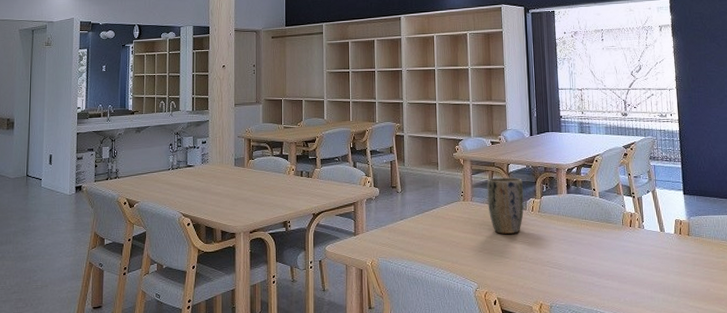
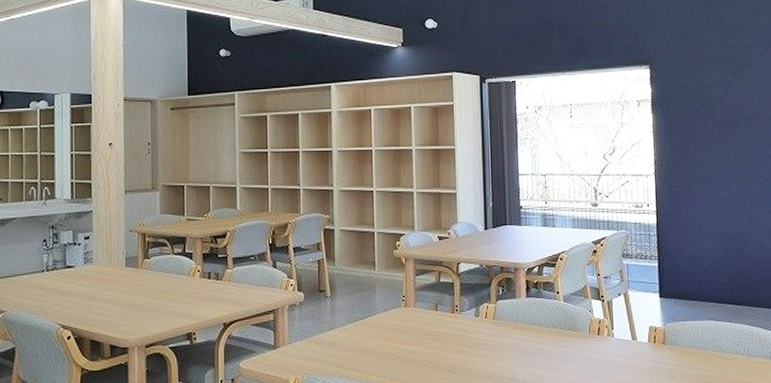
plant pot: present [487,177,524,234] -> none [433,278,476,345]

